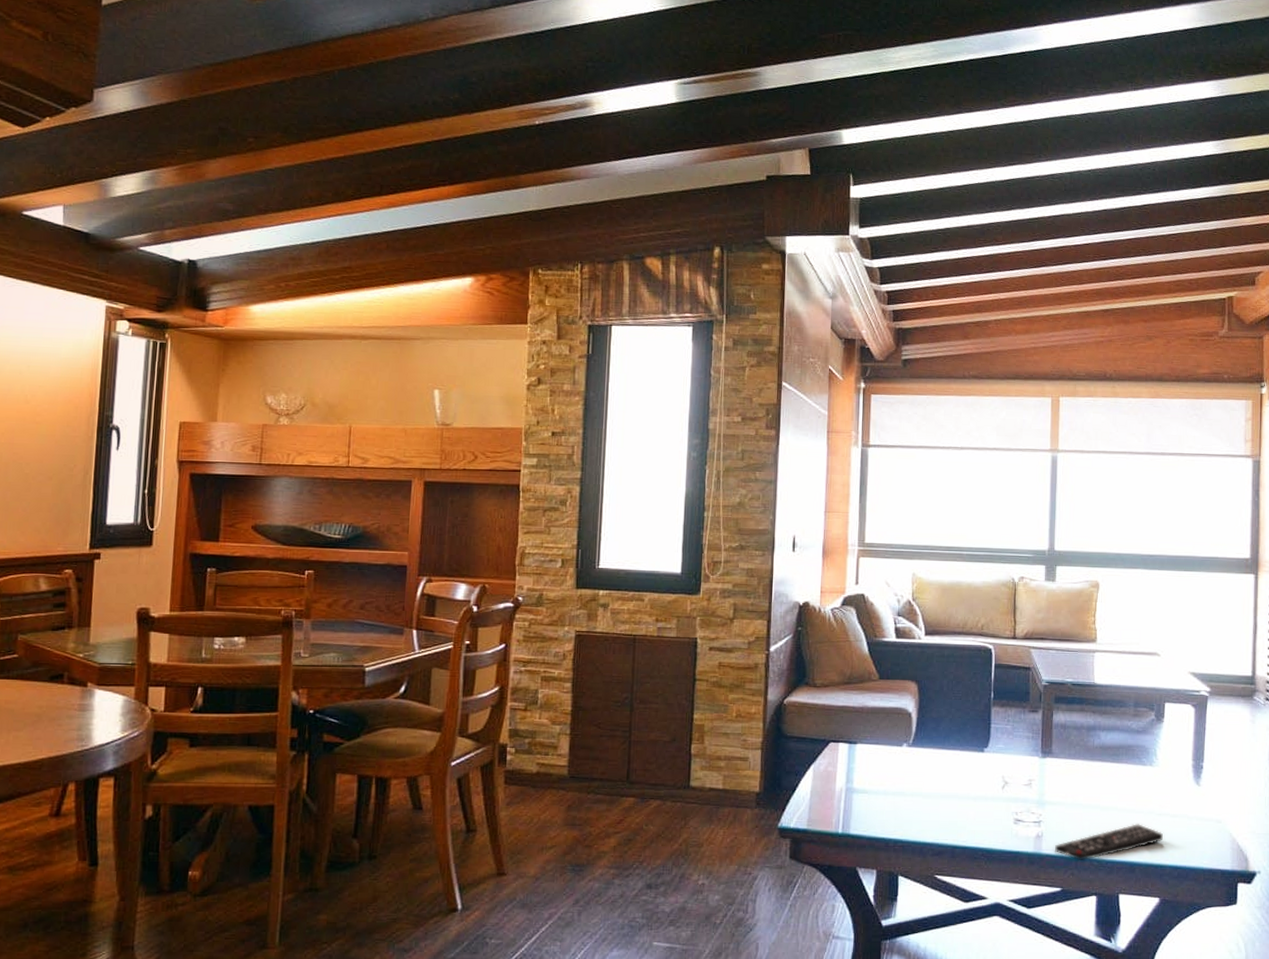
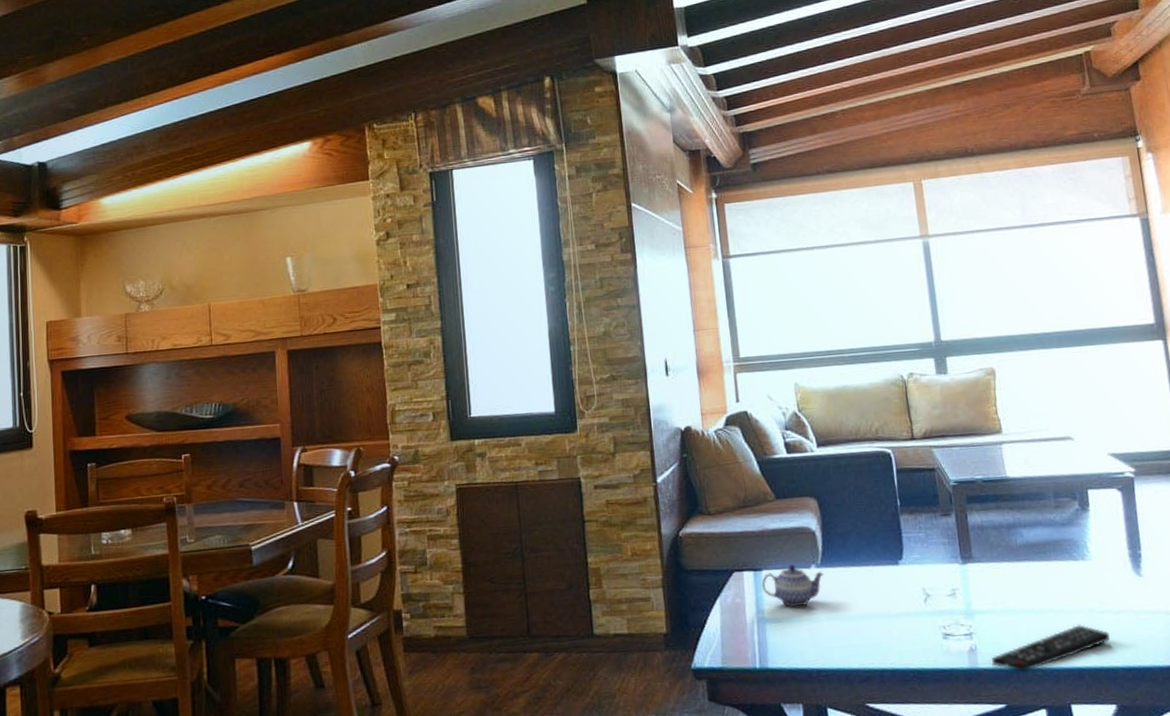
teapot: none [854,741,913,781] -> present [761,564,824,608]

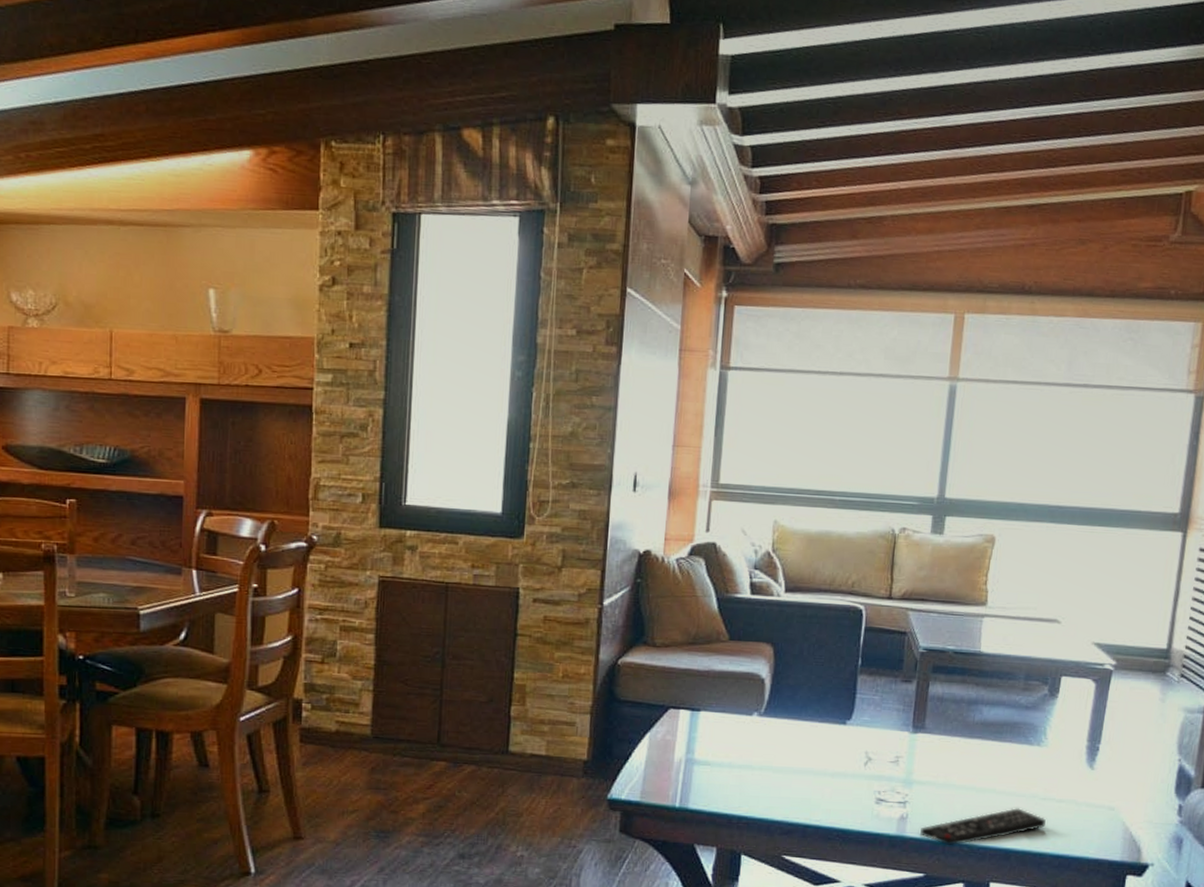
teapot: present [761,564,824,608] -> none [697,709,765,753]

